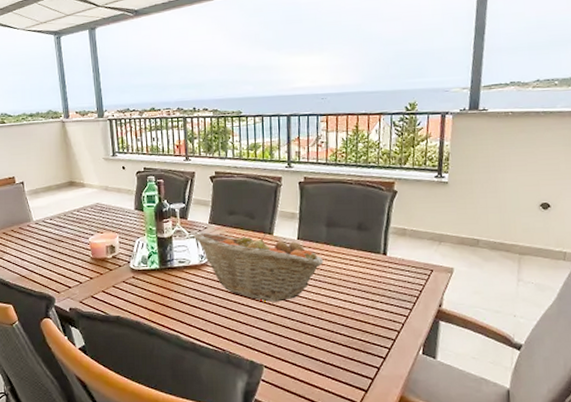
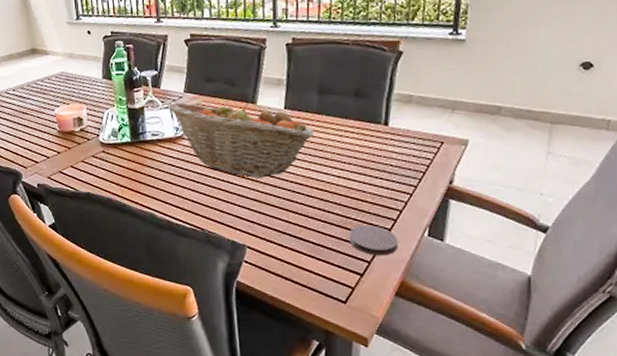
coaster: none [355,345,397,373] -> present [349,225,398,256]

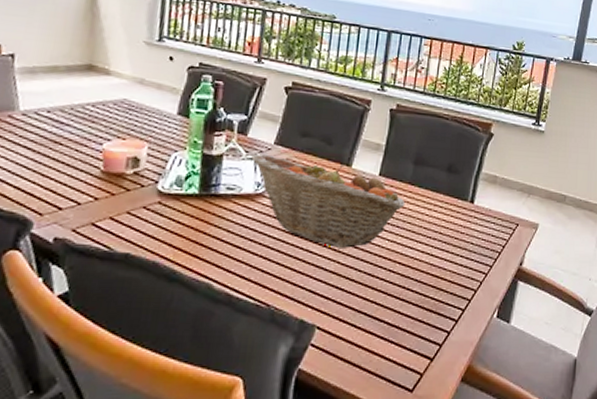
coaster: present [349,225,398,256] -> none [424,305,470,338]

